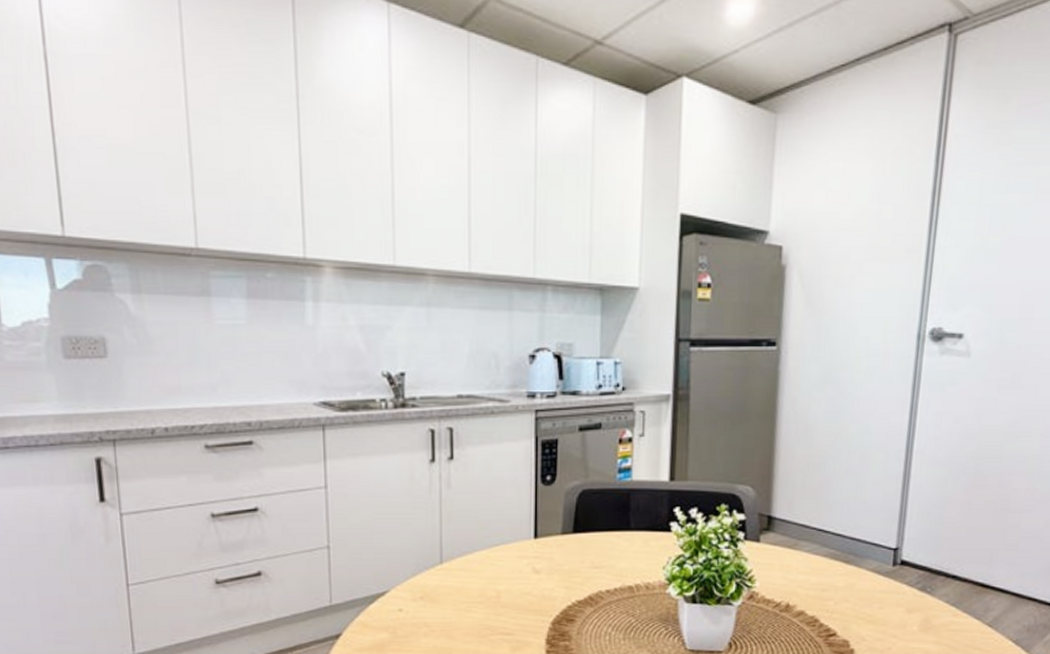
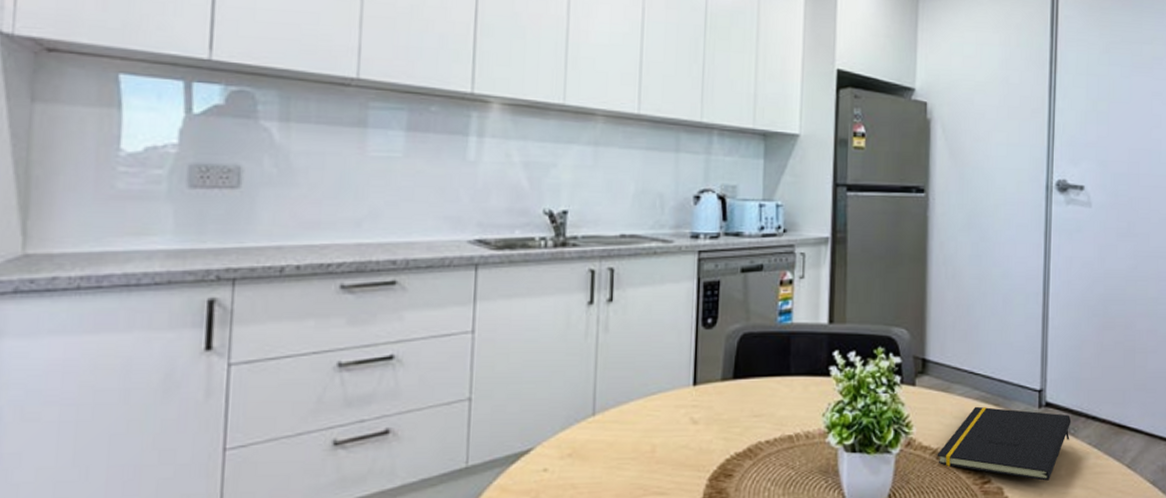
notepad: none [780,563,929,636] -> present [937,406,1071,481]

